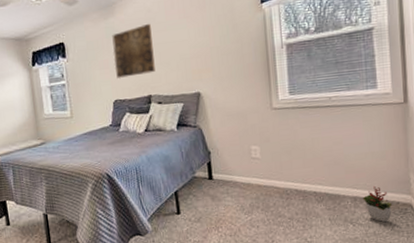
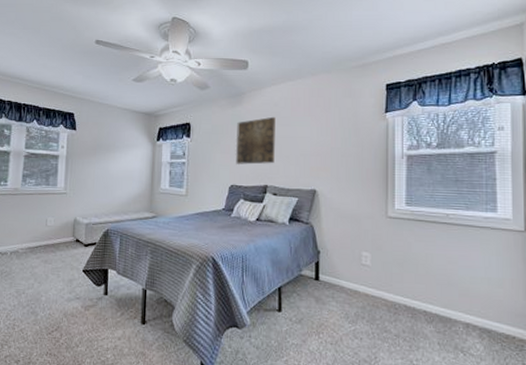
decorative plant: present [362,185,392,223] -> none [475,314,507,357]

